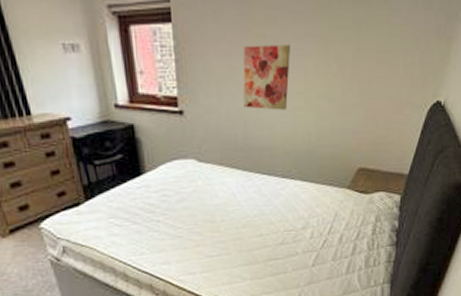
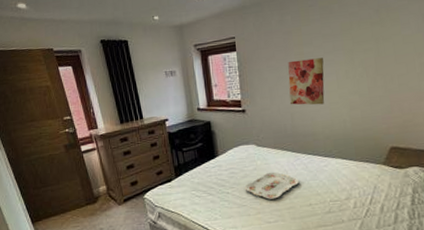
serving tray: none [180,195,250,229] -> present [244,172,300,199]

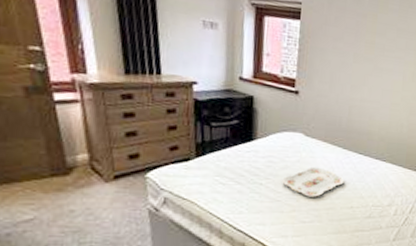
wall art: present [288,58,325,105] -> none [350,48,394,104]

